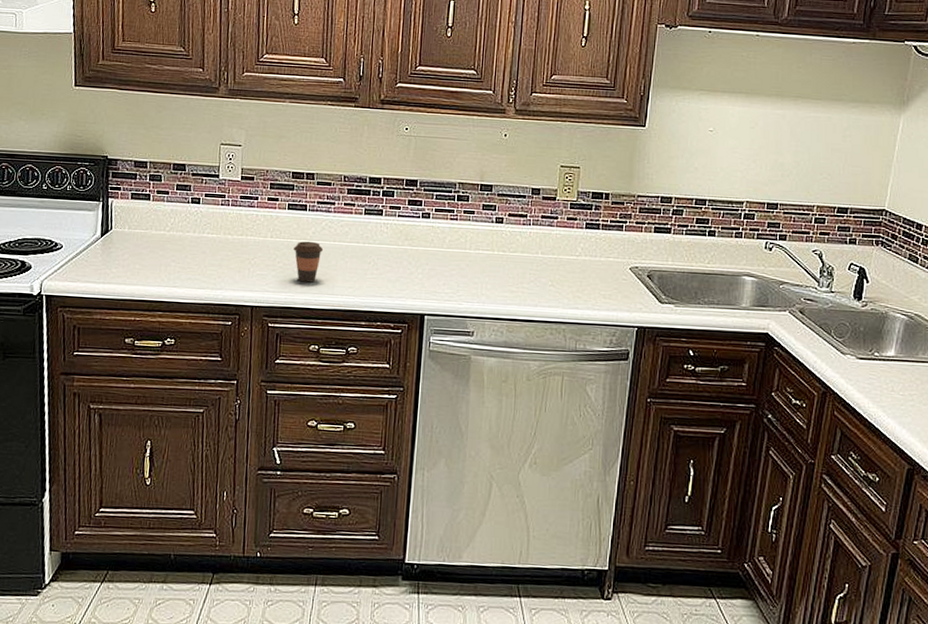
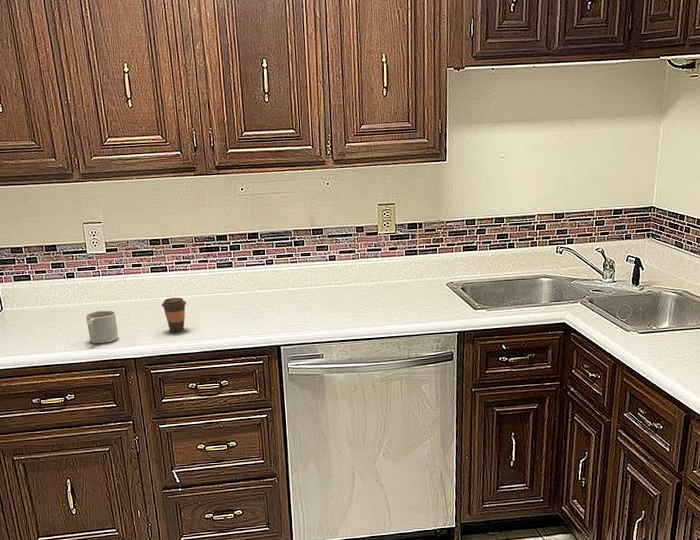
mug: none [203,245,240,285] -> present [85,310,119,344]

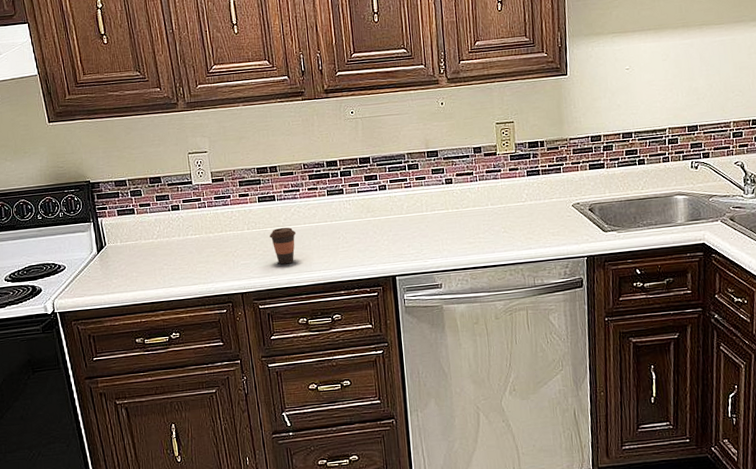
mug: present [85,310,119,344] -> none [191,243,226,279]

